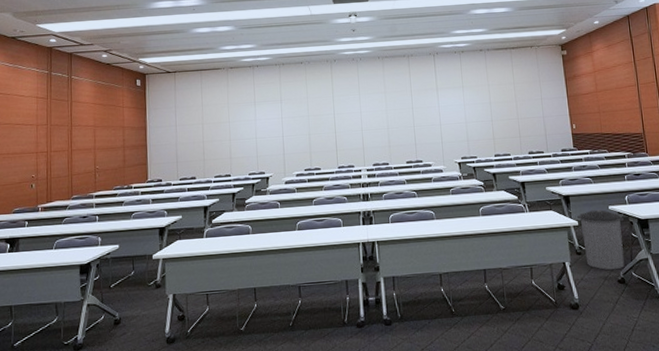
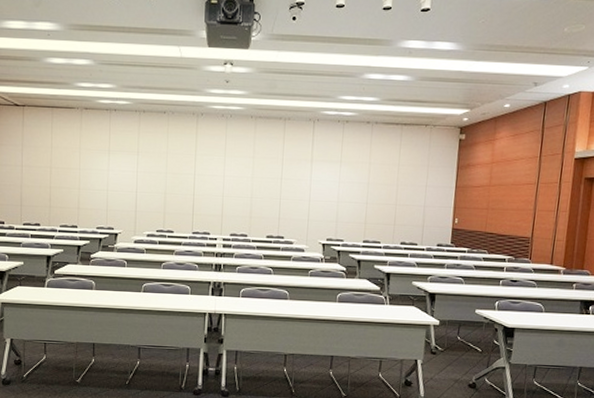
trash can: present [577,209,625,270] -> none [439,311,489,374]

